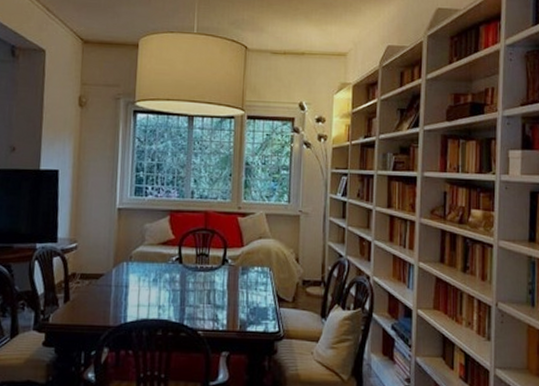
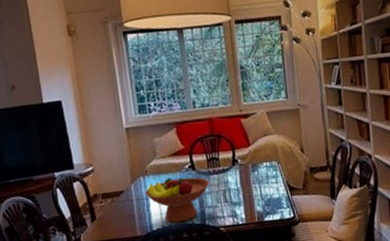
fruit bowl: none [125,267,195,318] -> present [145,177,210,223]

